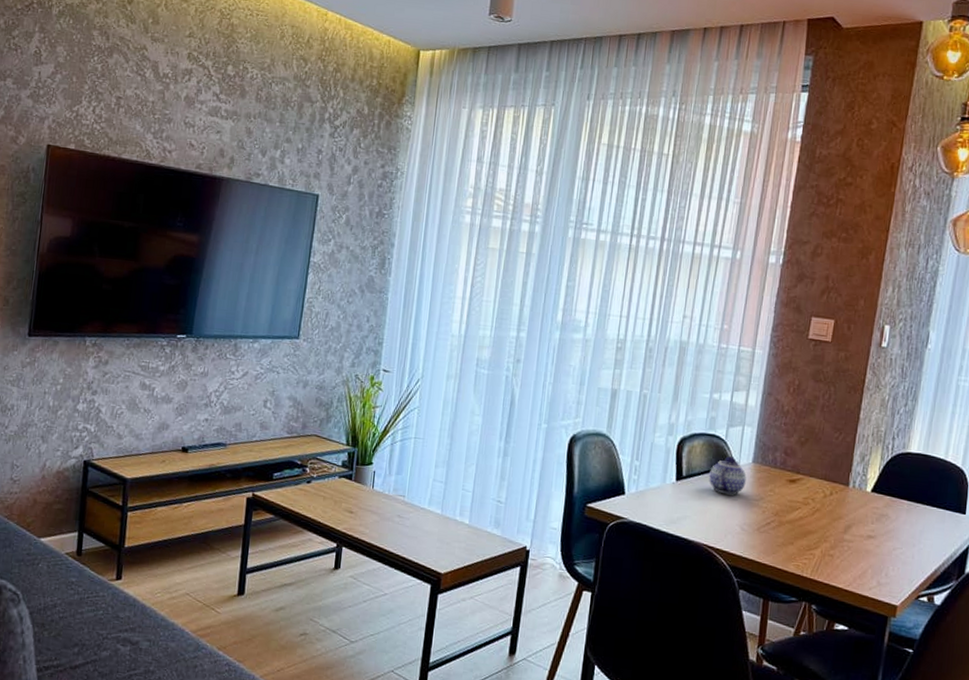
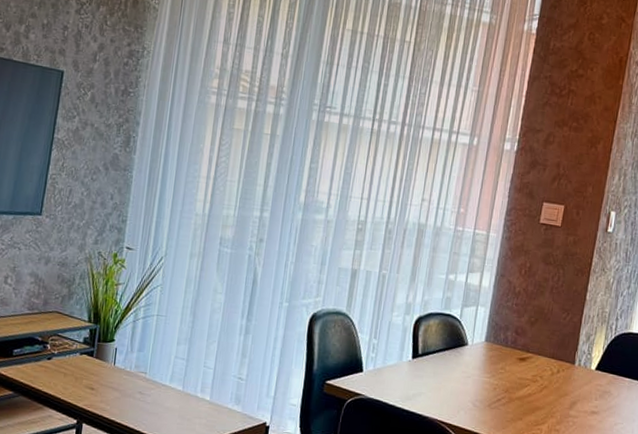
teapot: present [709,456,747,495] -> none [443,335,479,373]

